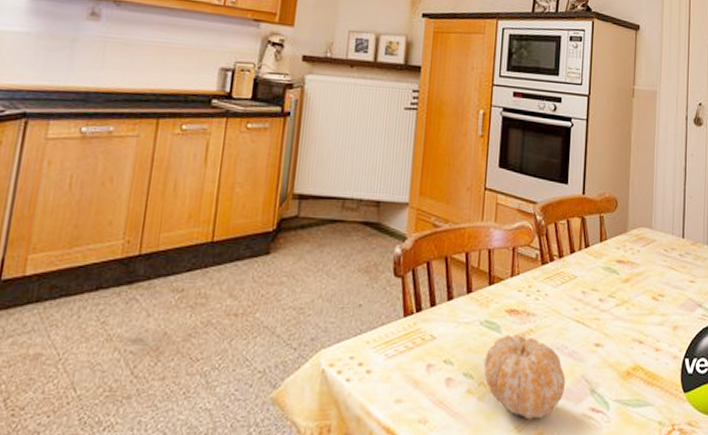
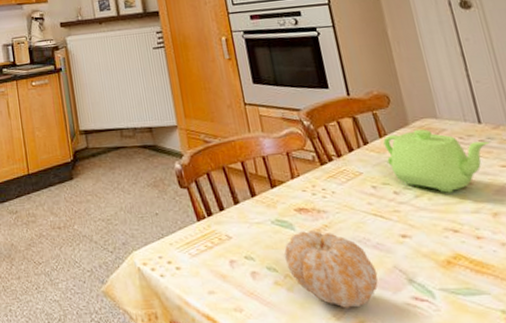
teapot: none [601,237,687,304] -> present [383,129,490,193]

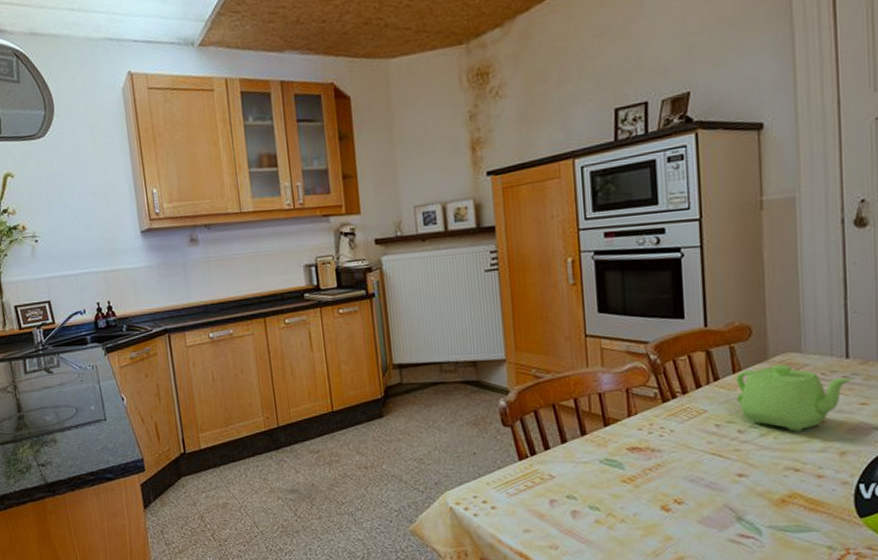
fruit: present [284,230,378,308] -> none [609,470,706,545]

